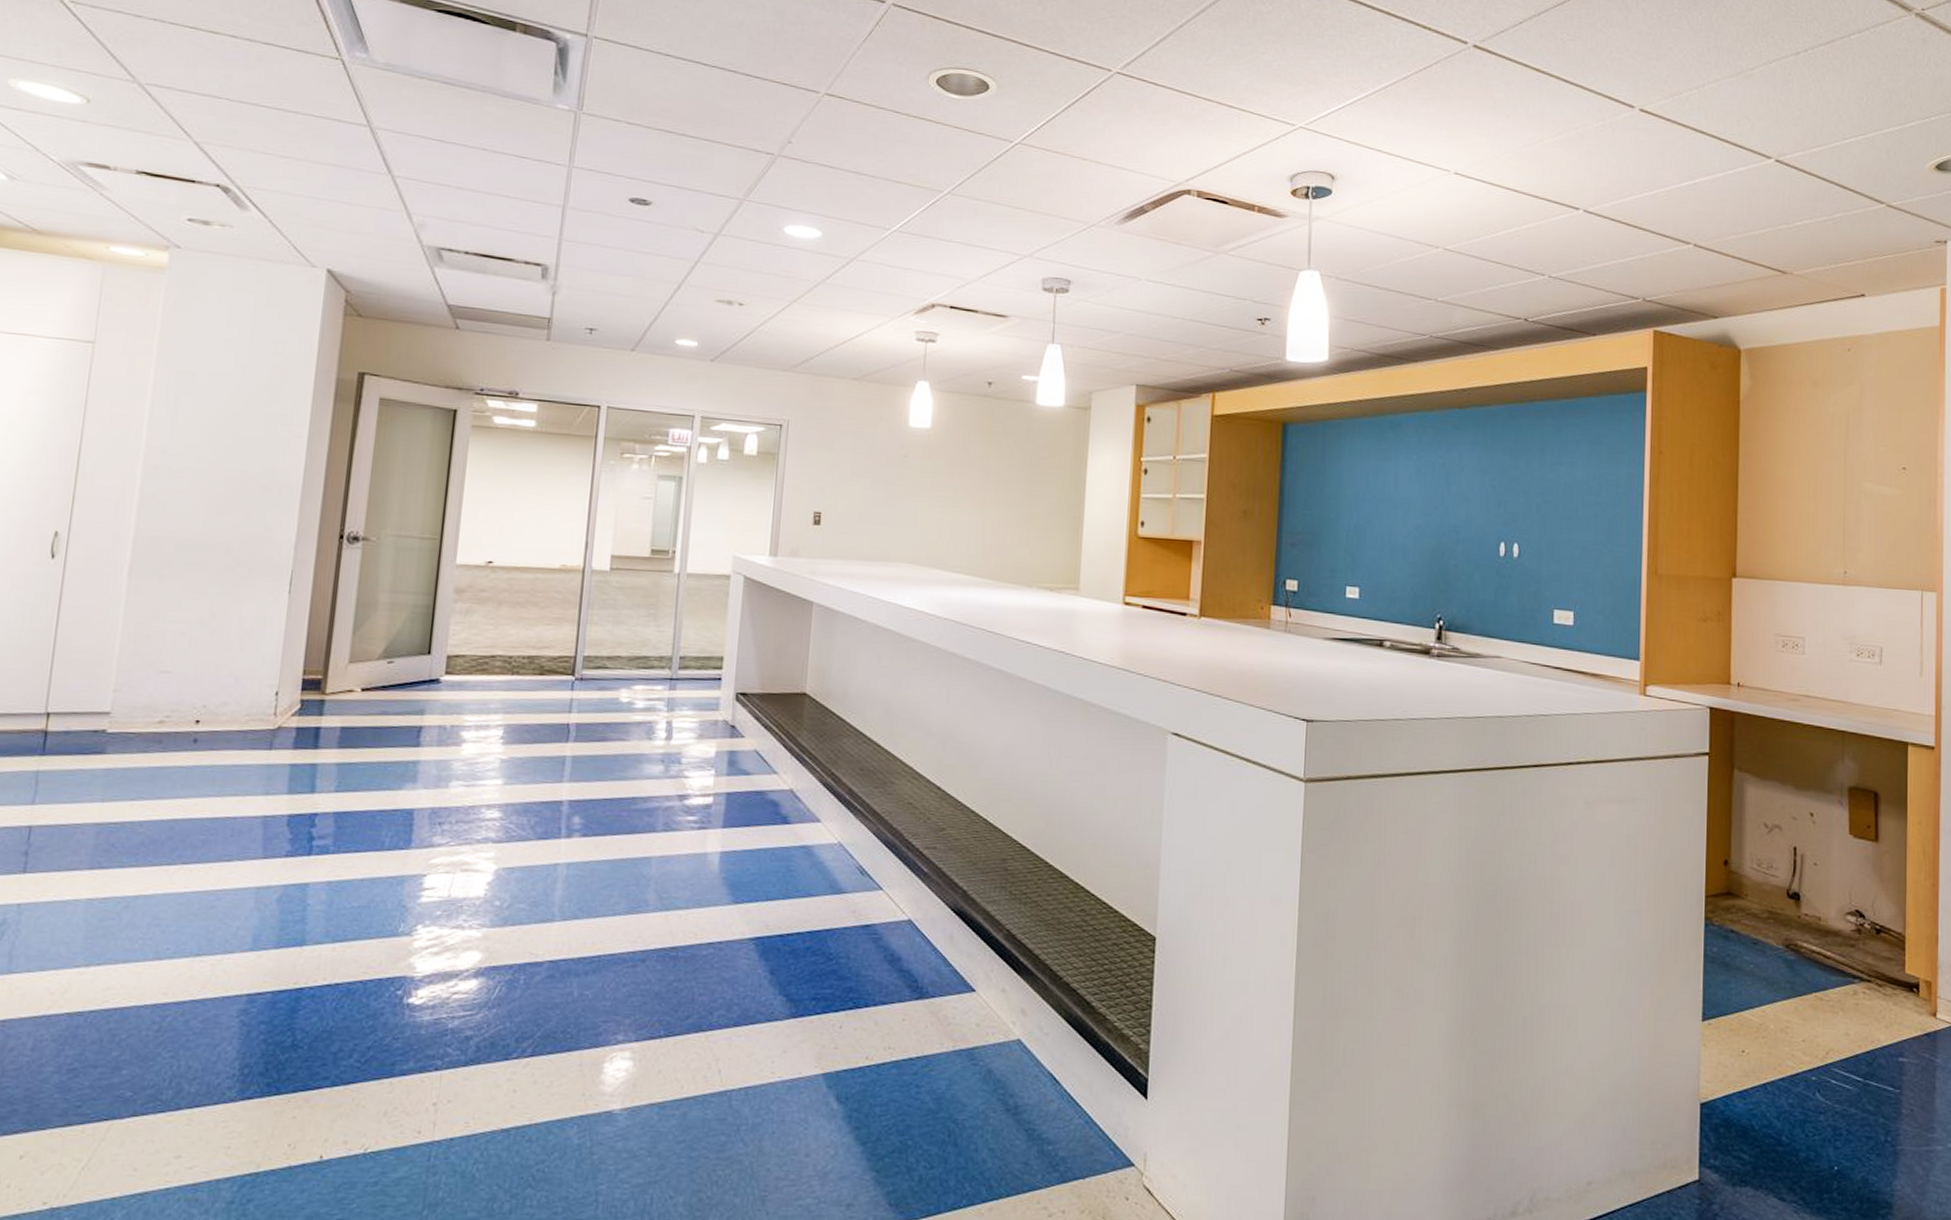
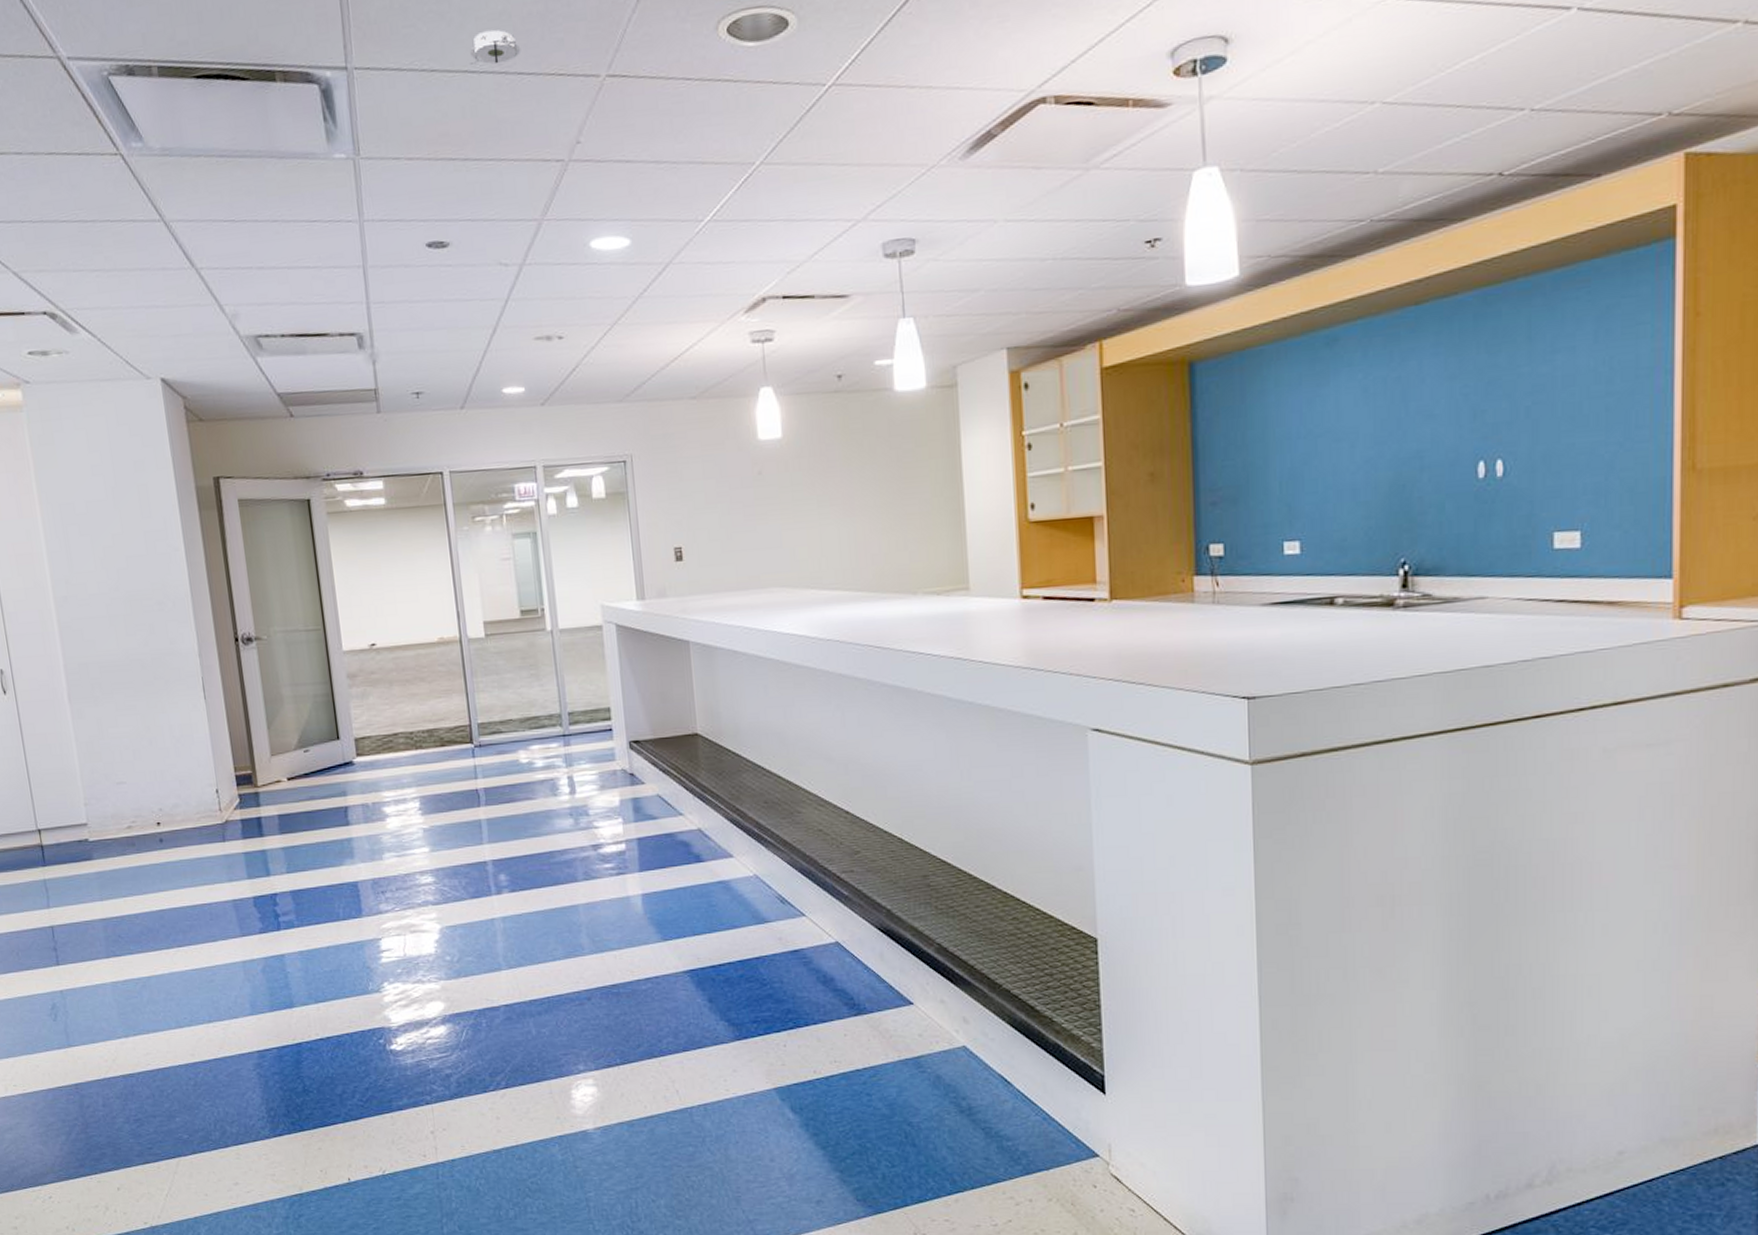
smoke detector: none [703,33,753,64] -> present [470,29,521,65]

